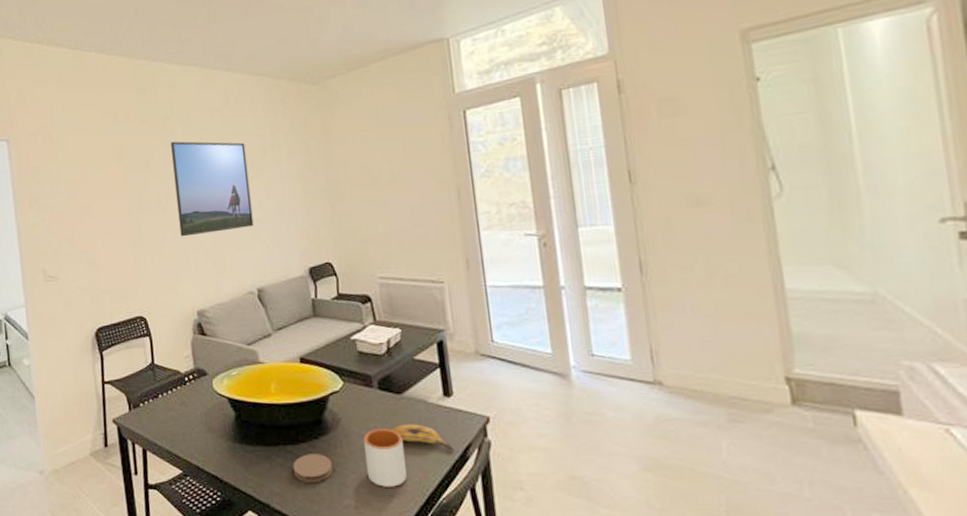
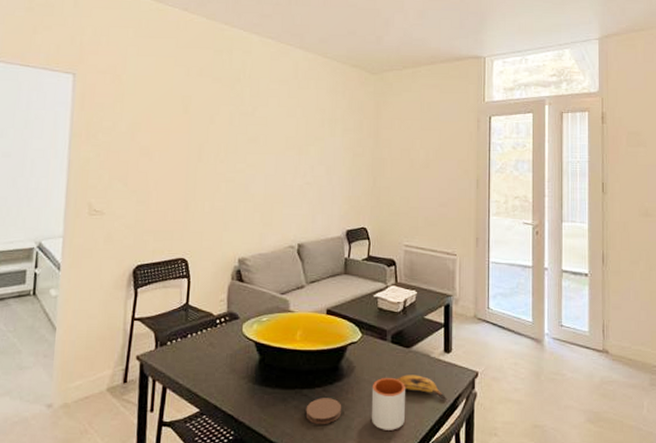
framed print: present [171,141,254,237] -> none [234,102,306,189]

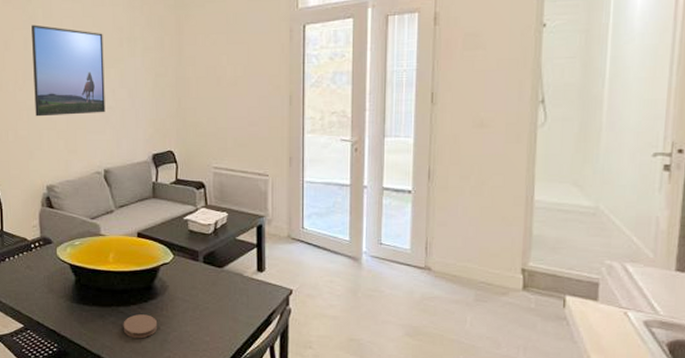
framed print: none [234,102,306,189] -> present [31,24,105,117]
mug: present [371,378,405,430] -> none [185,296,219,343]
banana: present [395,375,447,400] -> none [209,293,261,316]

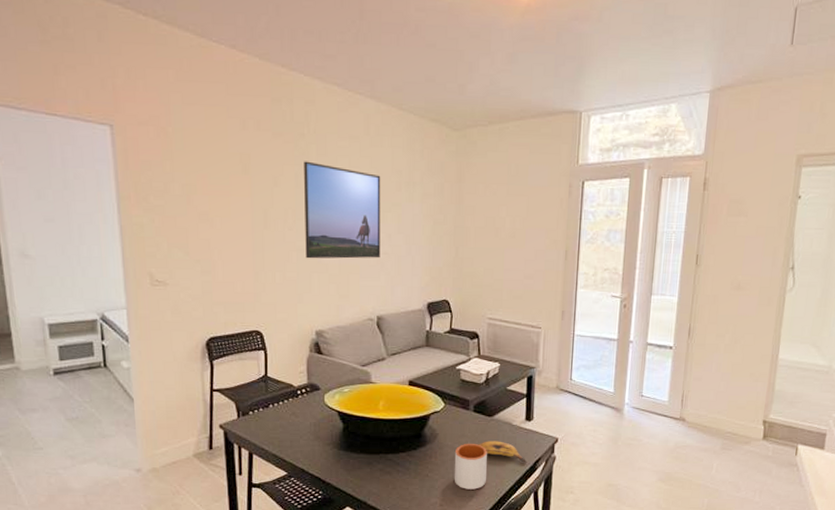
coaster: present [123,314,158,338] -> none [391,462,426,485]
mug: none [185,296,219,343] -> present [454,444,487,489]
banana: none [209,293,261,316] -> present [478,441,527,463]

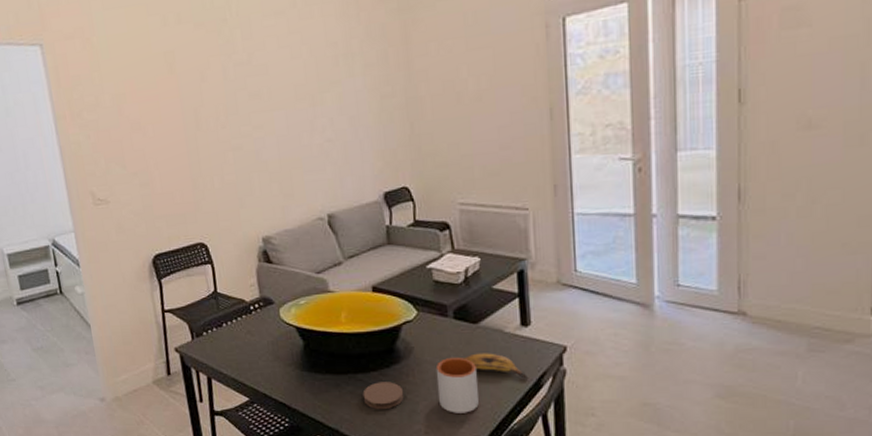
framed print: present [304,161,381,259] -> none [229,48,324,158]
coaster: none [391,462,426,485] -> present [362,382,404,409]

